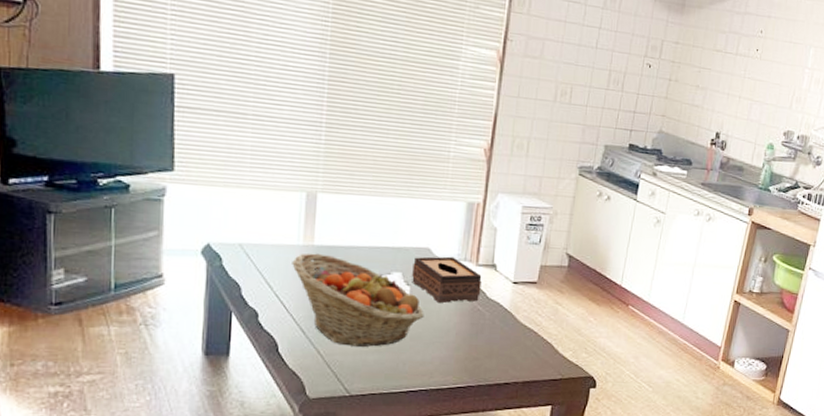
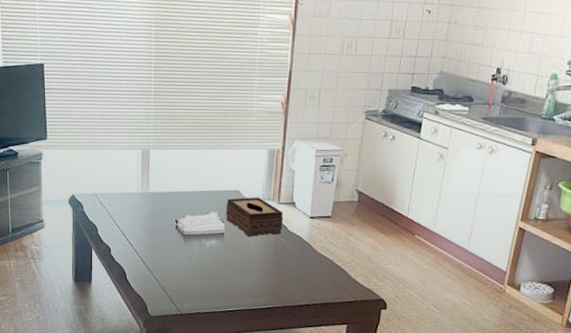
fruit basket: present [292,253,424,347] -> none [133,199,237,274]

